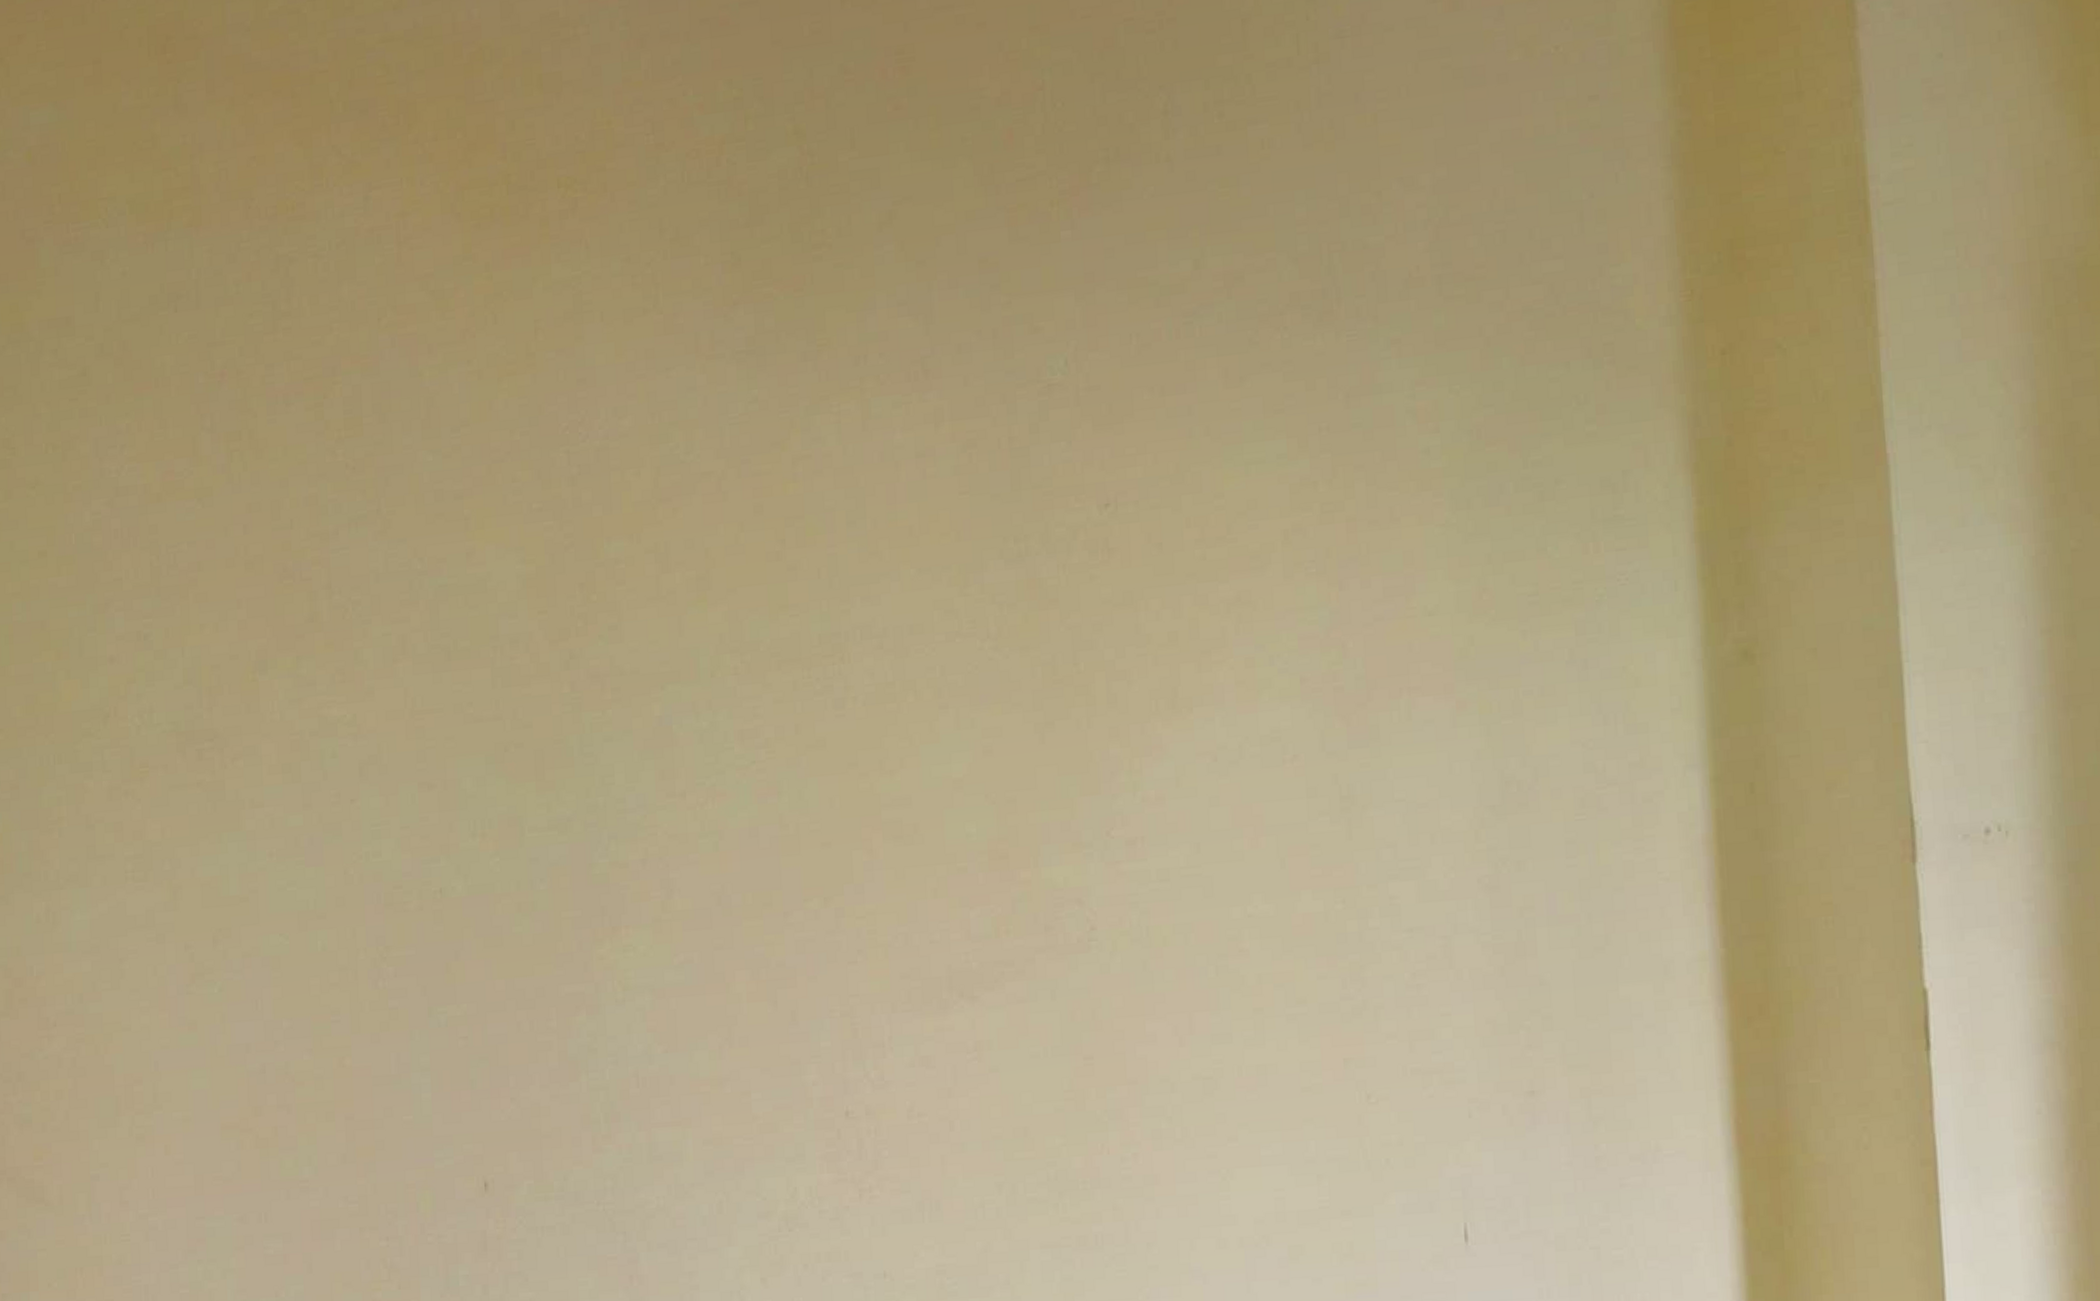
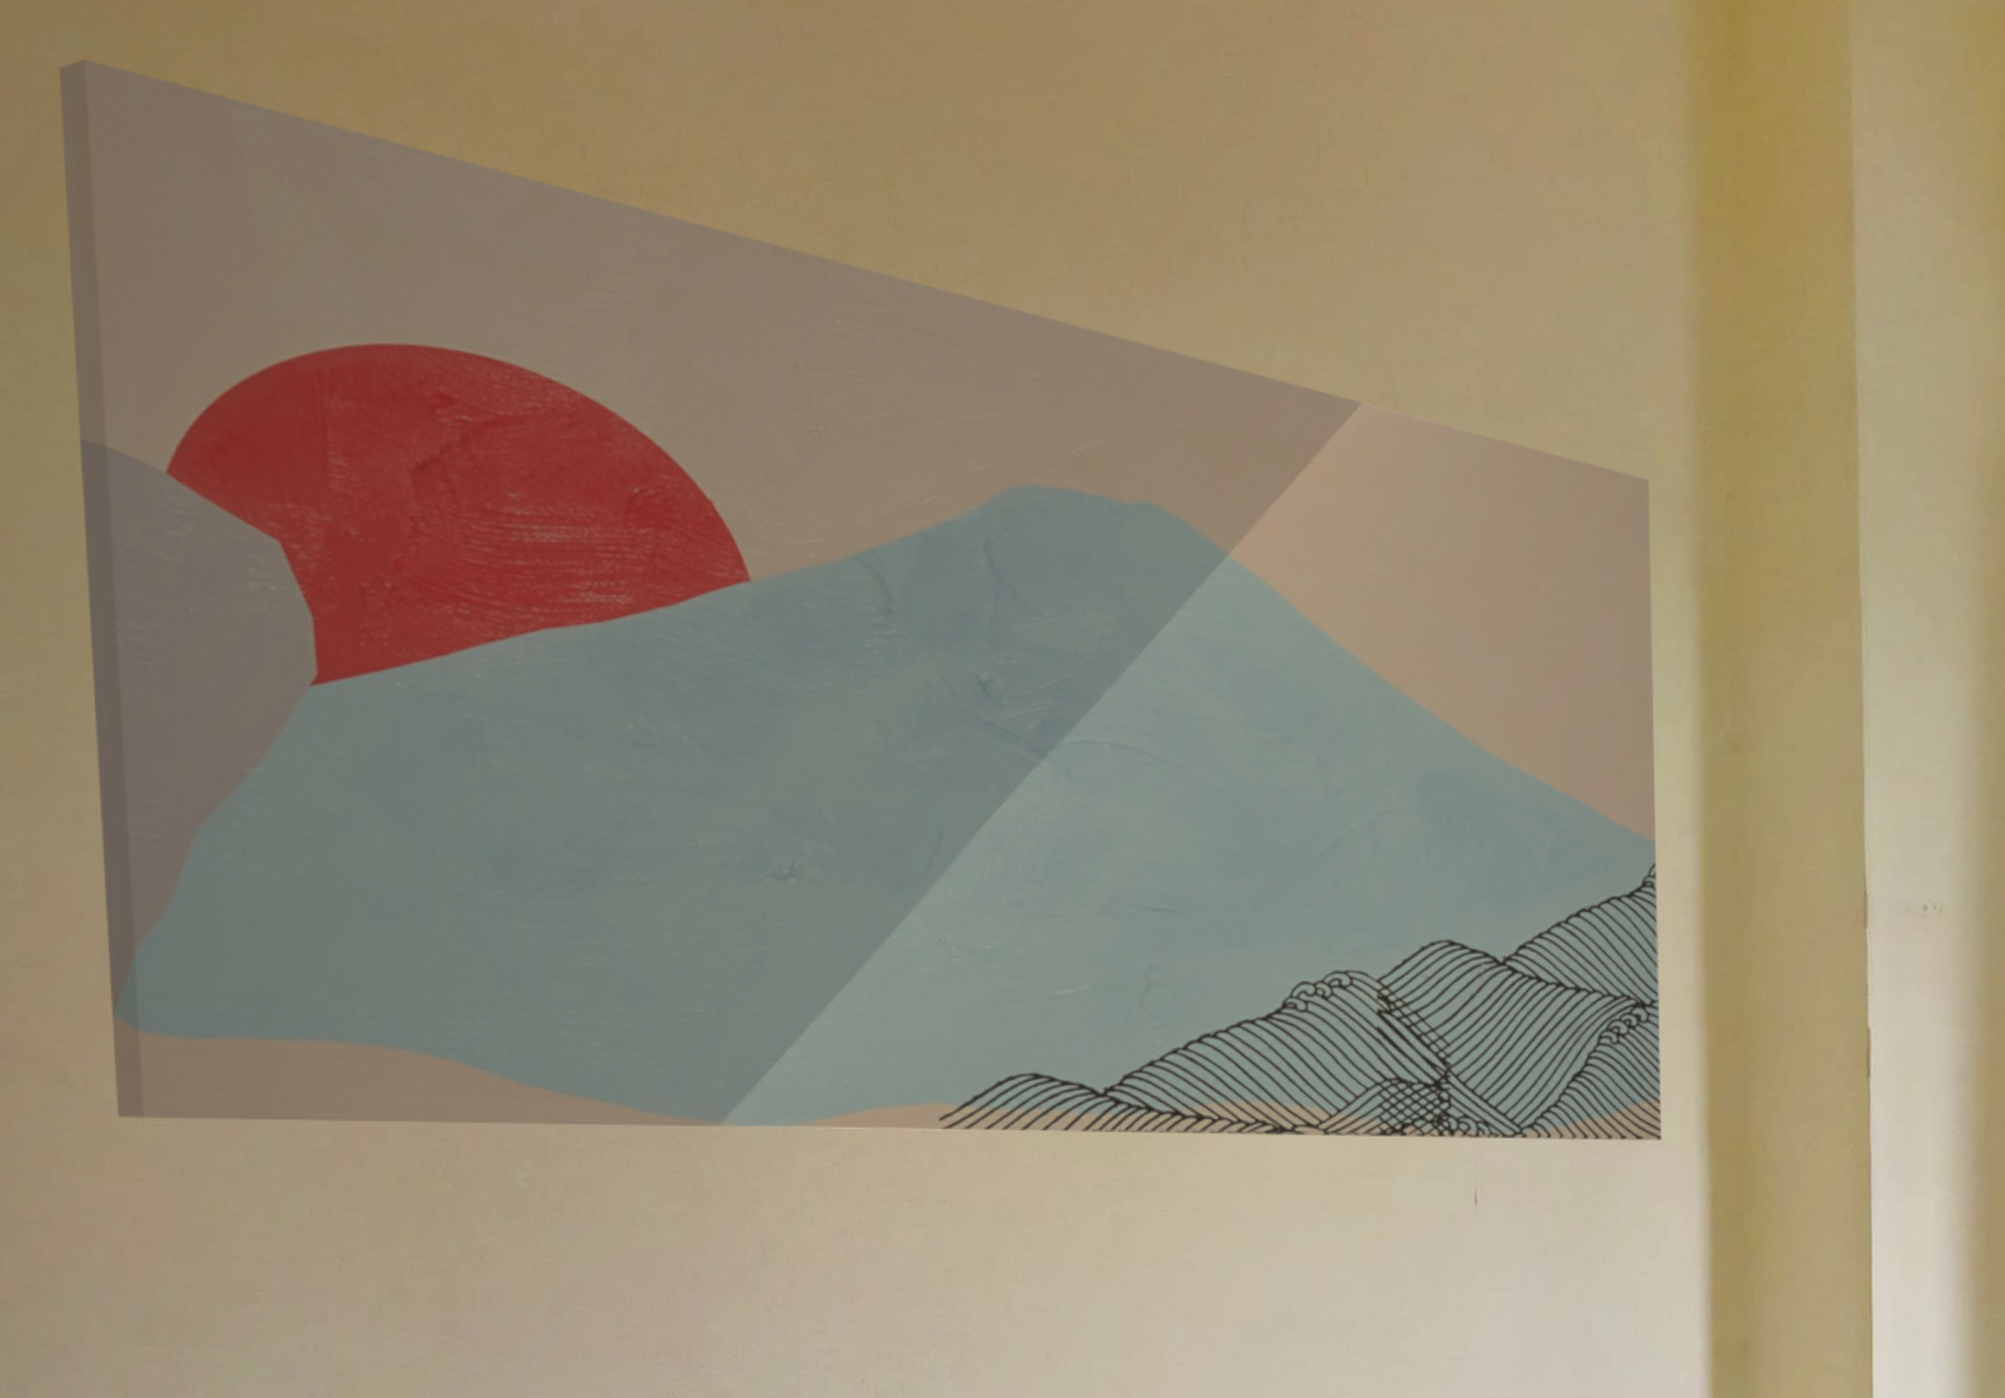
wall art: none [31,133,1681,1235] -> present [58,59,1662,1141]

